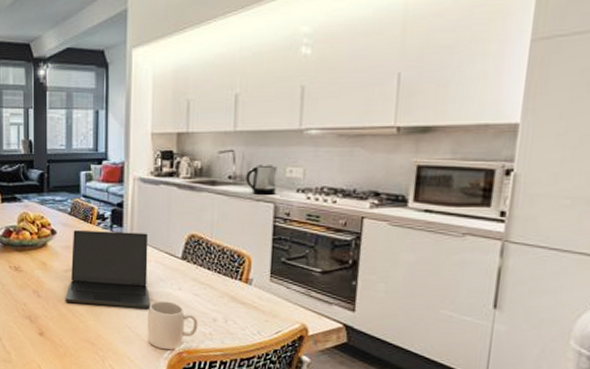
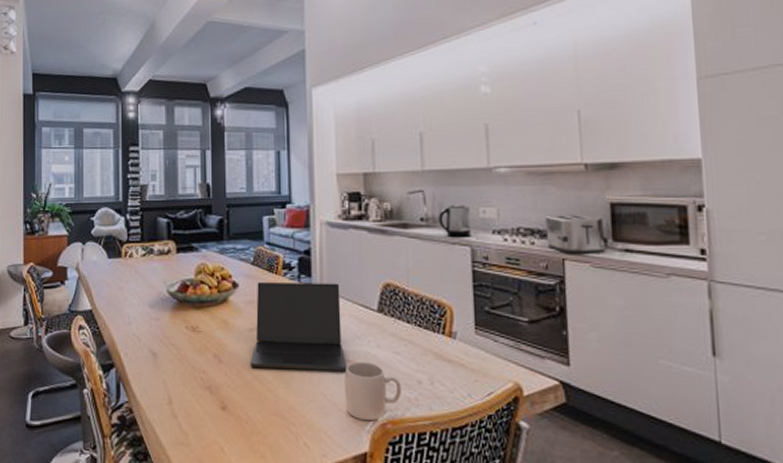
toaster: none [348,174,407,214] -> present [545,213,606,255]

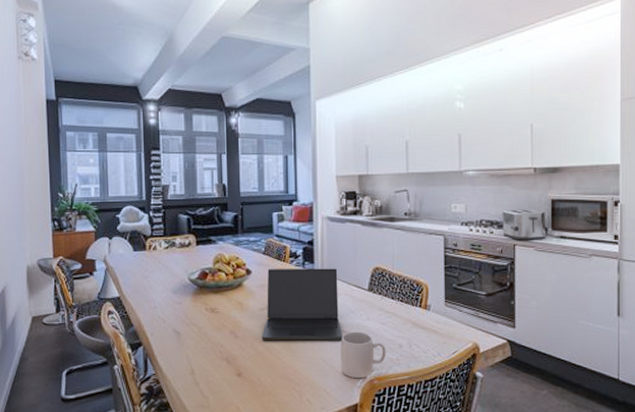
kettle: present [439,204,471,238] -> none [419,201,444,229]

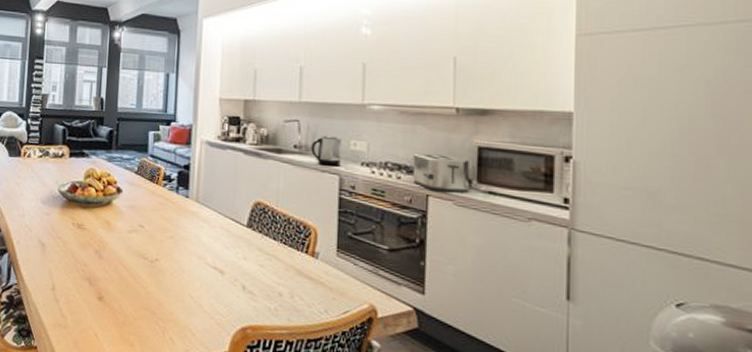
laptop: present [261,268,343,341] -> none [127,190,215,278]
mug: present [340,331,386,379] -> none [210,270,263,325]
kettle: none [419,201,444,229] -> present [311,135,342,168]

